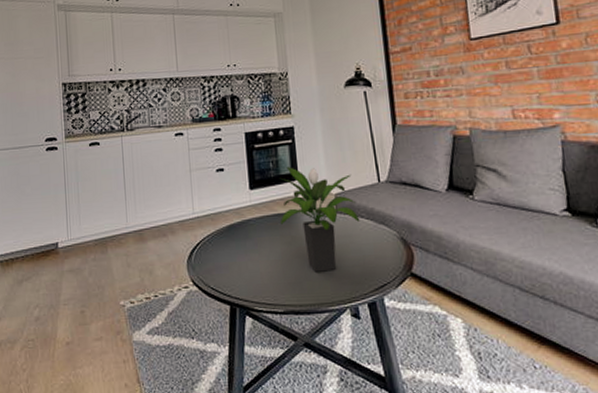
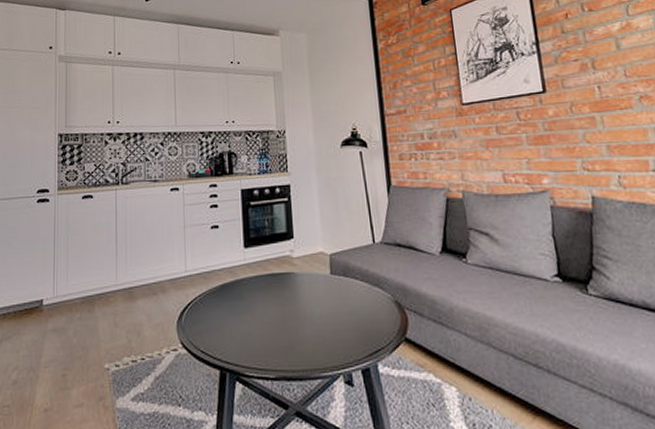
potted plant: present [280,167,360,272] -> none [274,225,355,336]

